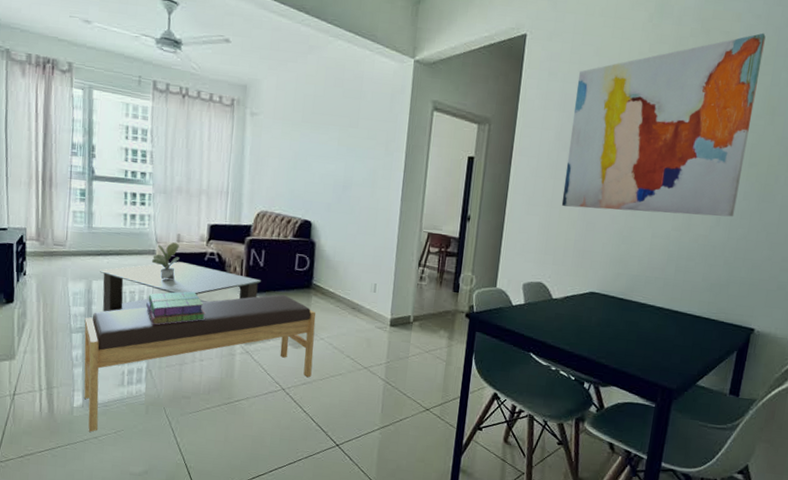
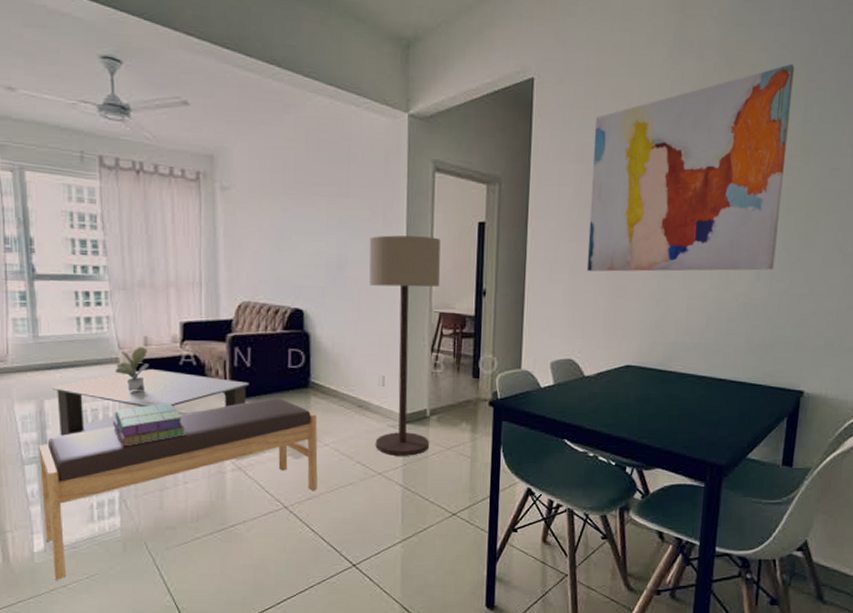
floor lamp: none [363,162,434,355] -> present [369,235,441,456]

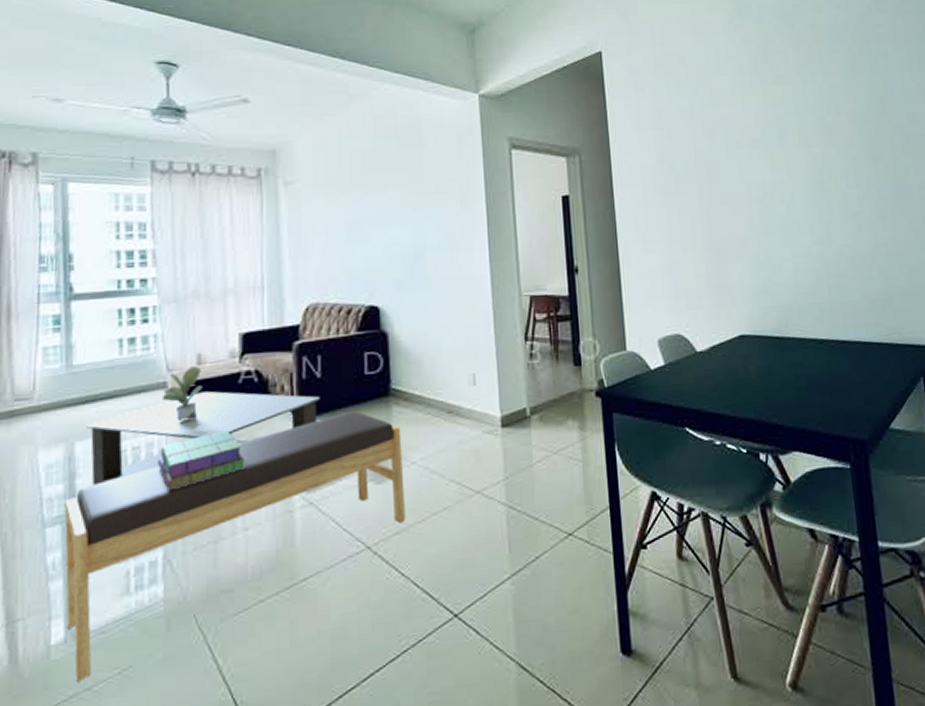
floor lamp: present [369,235,441,456] -> none [447,215,533,468]
wall art: present [586,63,794,272] -> none [667,21,875,237]

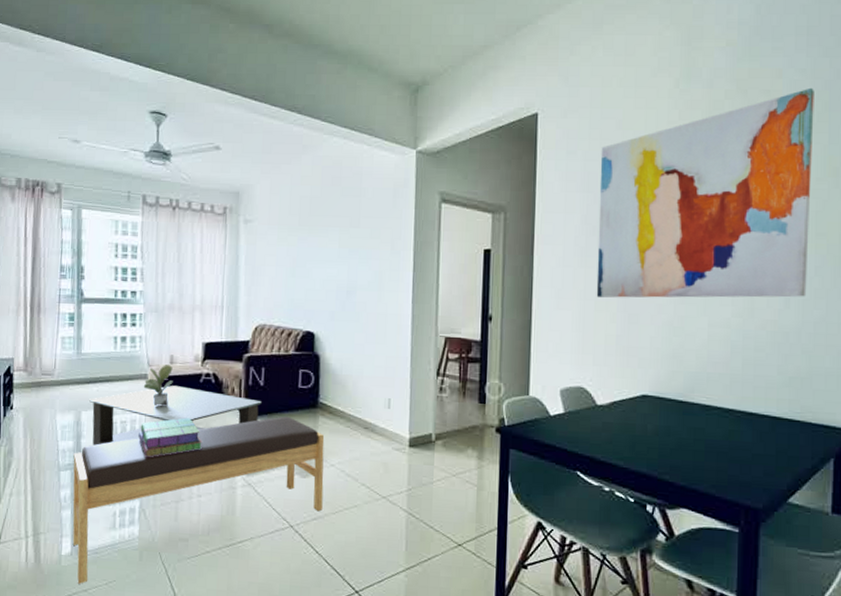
wall art: none [667,21,875,237] -> present [596,87,814,298]

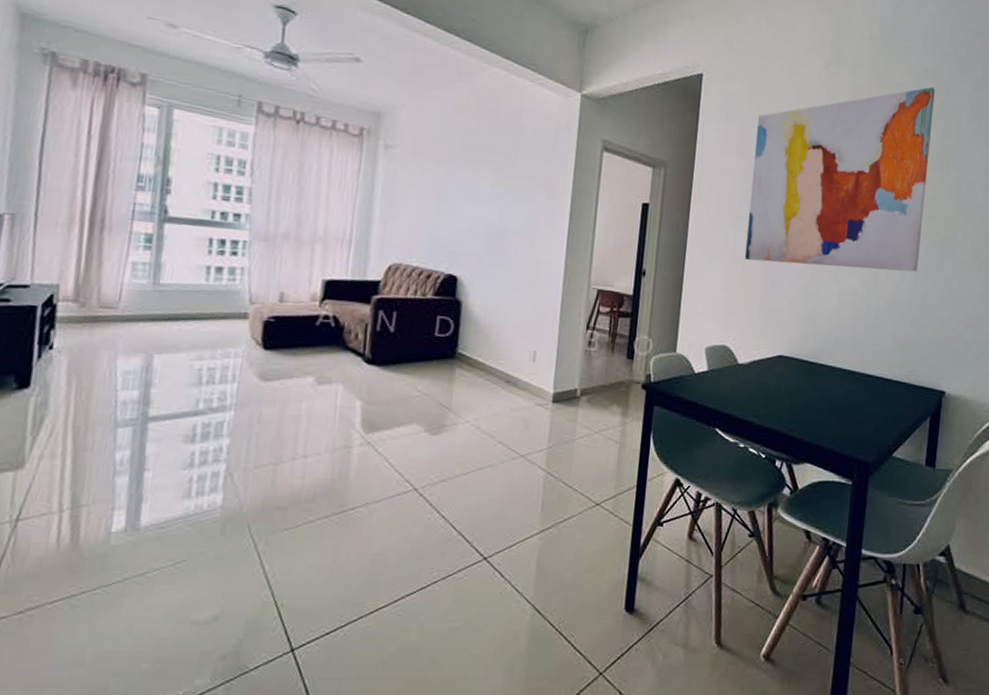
bench: present [72,416,325,584] -> none [128,366,461,567]
coffee table: present [89,385,262,446] -> none [166,327,391,397]
stack of books: present [138,417,203,458] -> none [230,365,314,413]
potted plant: present [143,365,173,406] -> none [241,303,282,352]

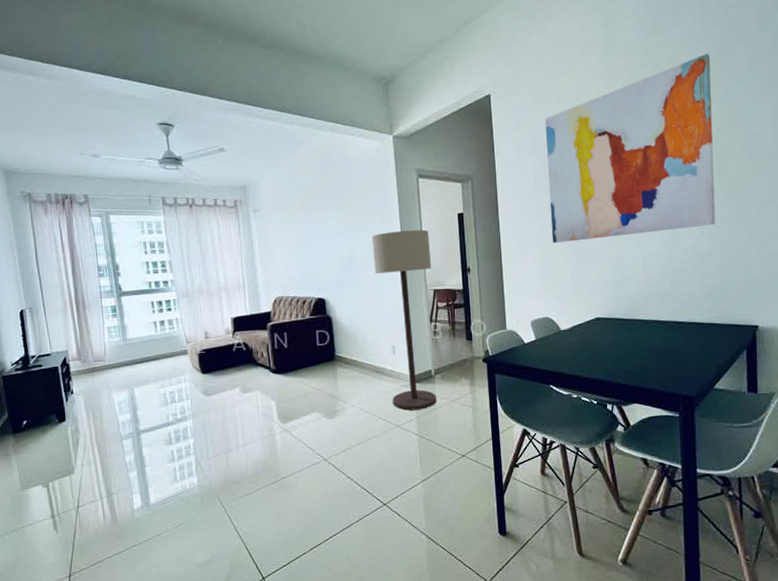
floor lamp: none [520,207,604,438] -> present [371,229,436,410]

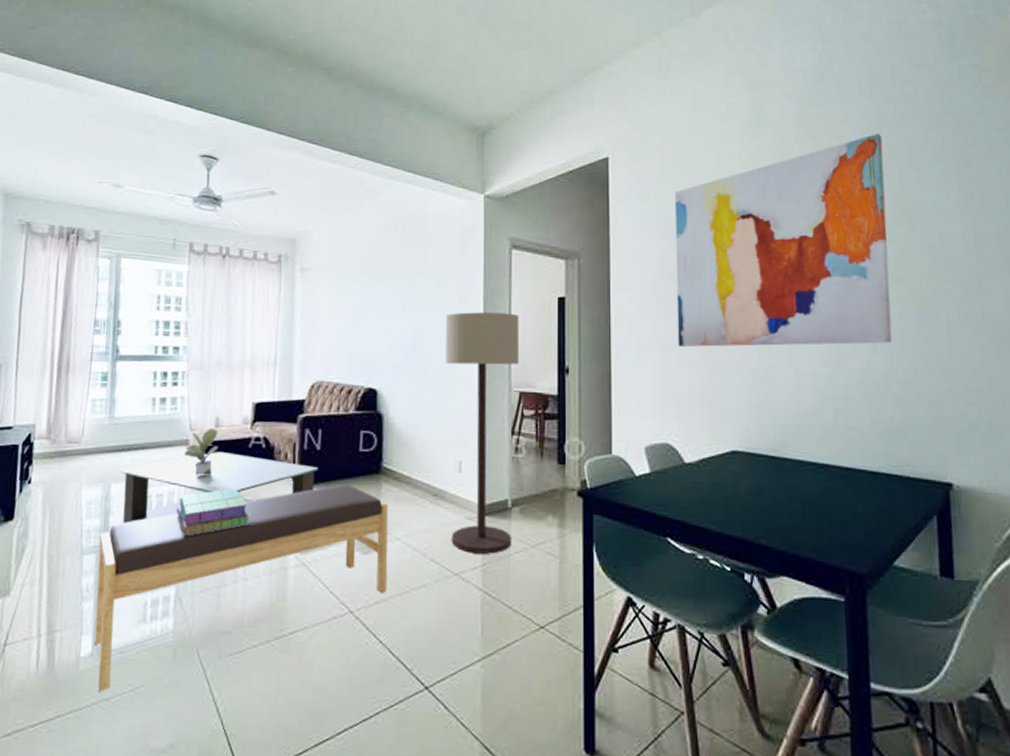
bench: none [132,370,349,531] -> present [94,484,389,692]
coffee table: none [139,356,288,415] -> present [121,452,318,524]
potted plant: none [185,340,210,375] -> present [183,428,218,476]
stack of books: none [186,382,243,420] -> present [176,488,251,537]

